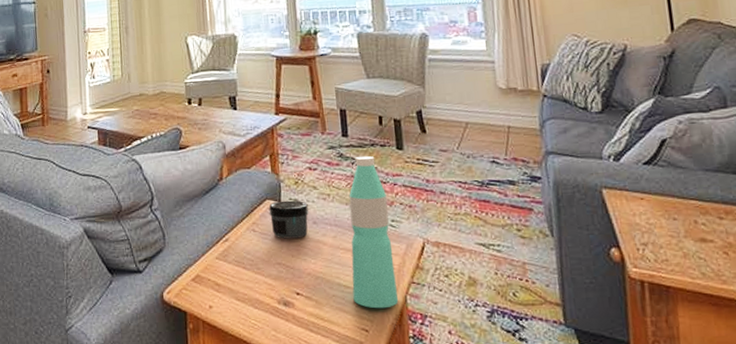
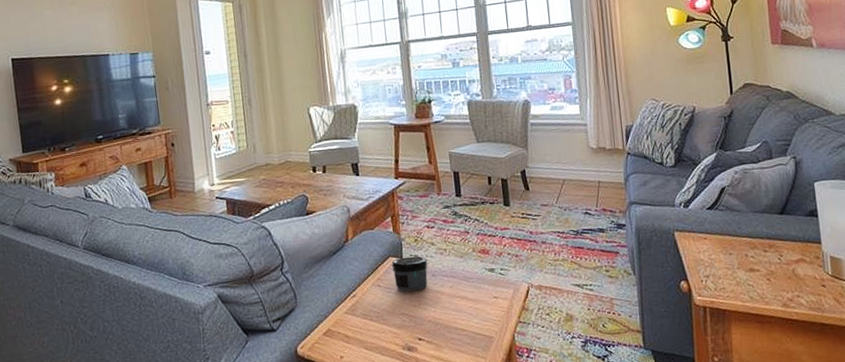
water bottle: present [349,155,399,309] -> none [463,213,508,347]

